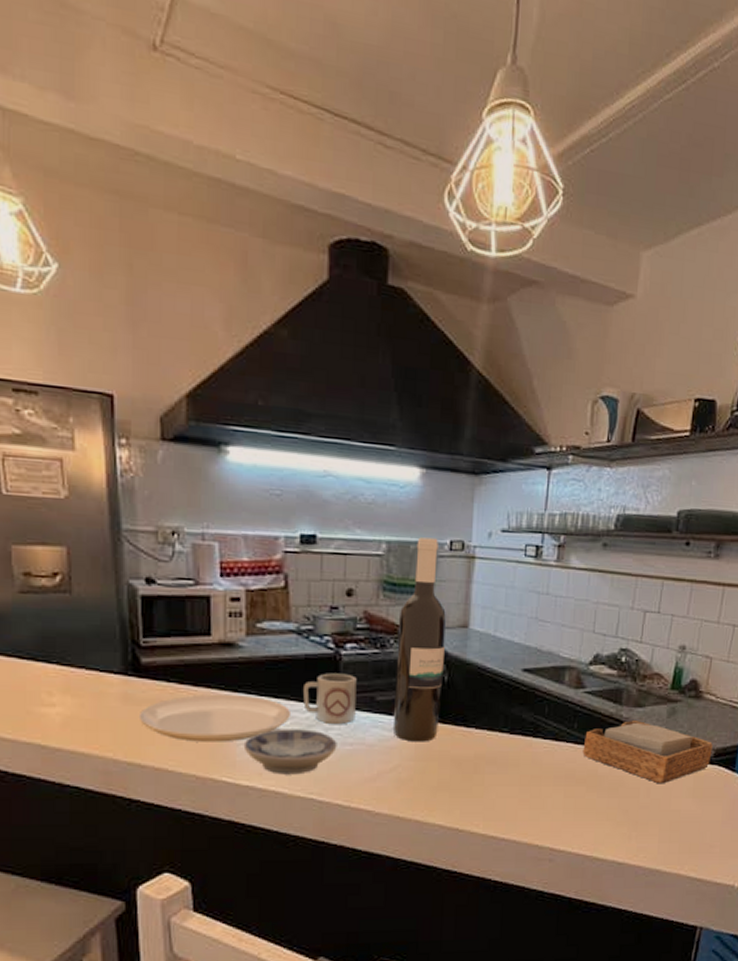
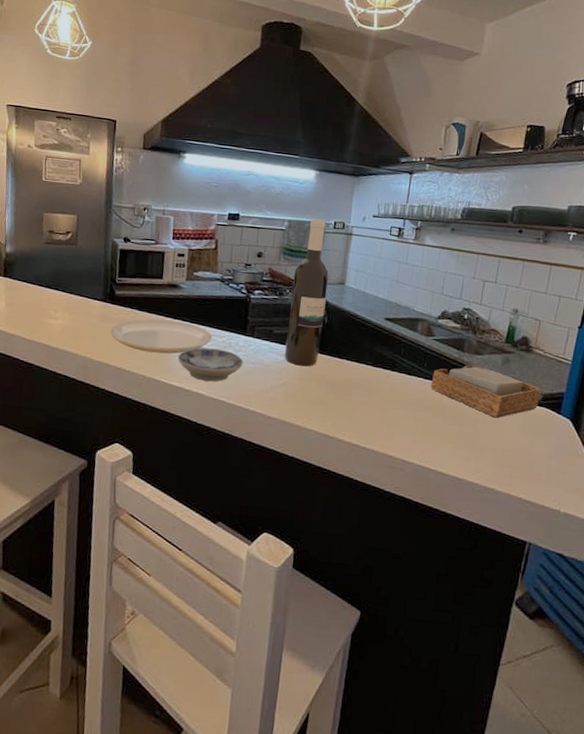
cup: present [303,673,357,725] -> none [221,310,261,349]

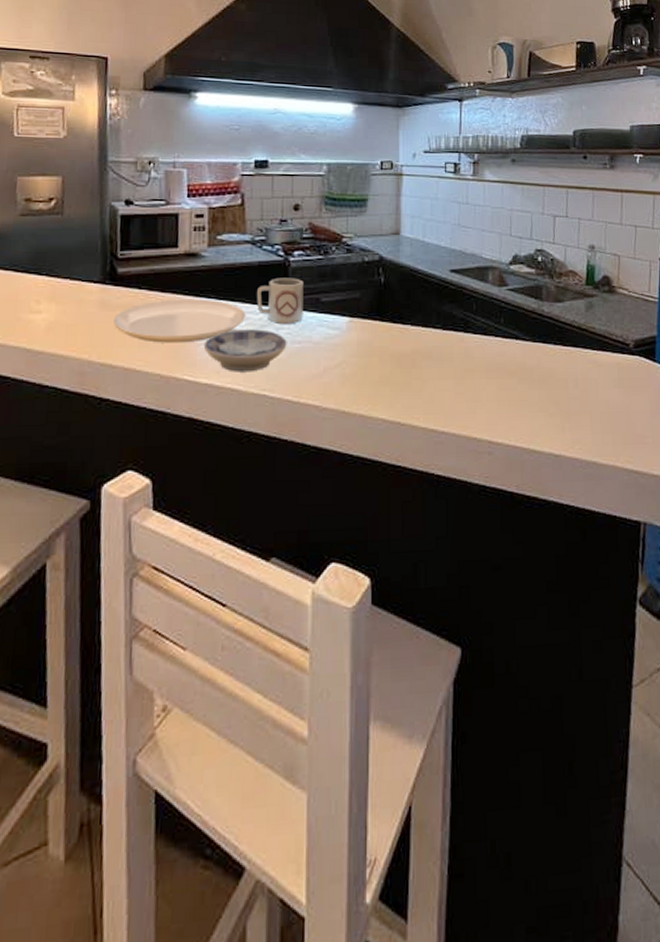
cup: none [221,310,261,349] -> present [257,277,304,325]
wine bottle: present [284,218,330,367] -> none [336,159,381,339]
napkin holder: present [431,364,541,418] -> none [511,315,632,375]

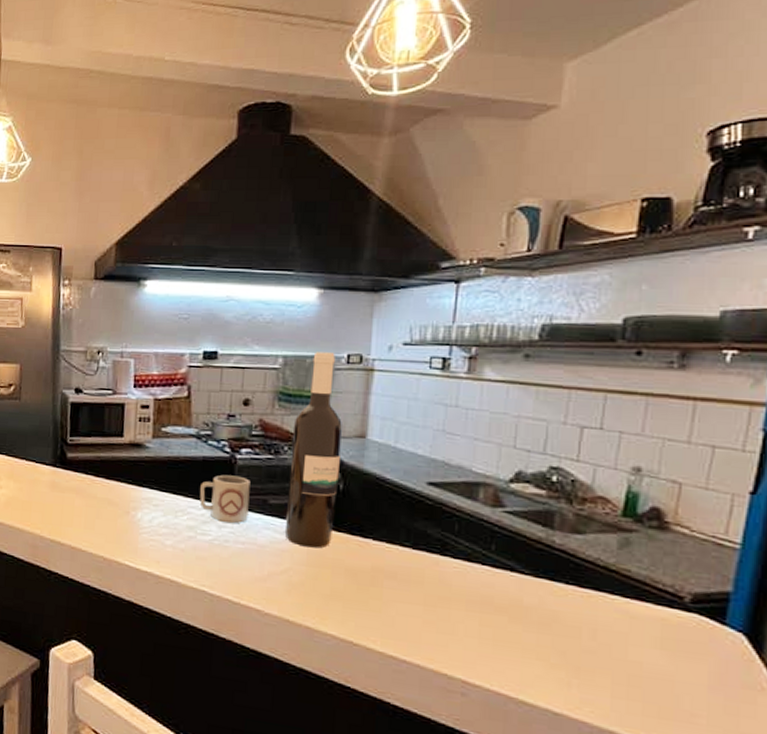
plate: present [112,298,247,343] -> none [61,486,189,530]
bowl: present [203,329,287,372] -> none [144,523,230,567]
wine bottle: none [336,159,381,339] -> present [284,352,344,549]

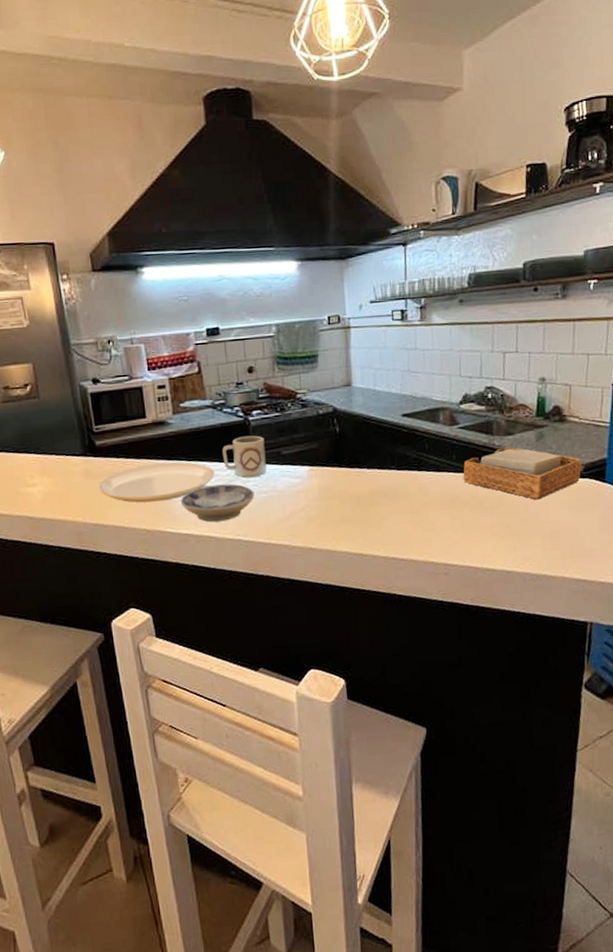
plate: none [61,486,189,530] -> present [98,461,215,503]
bowl: none [144,523,230,567] -> present [180,483,255,522]
wine bottle: present [284,352,344,549] -> none [293,316,336,485]
napkin holder: none [503,548,688,627] -> present [463,447,582,500]

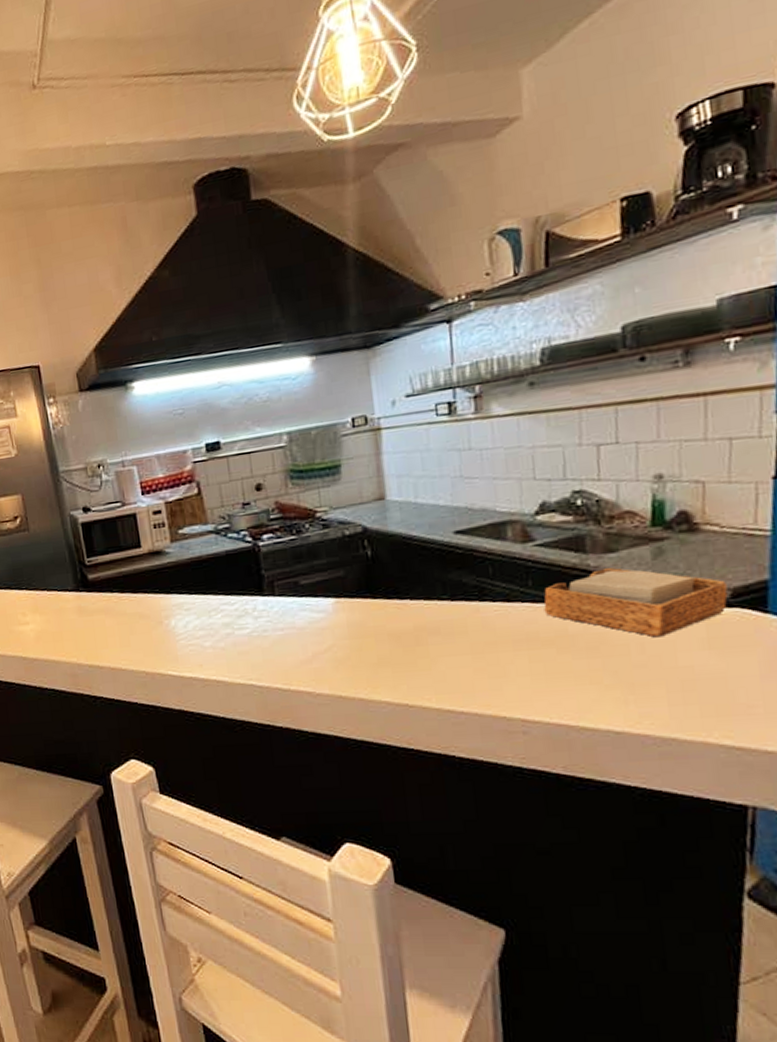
plate: present [98,461,215,503] -> none [92,595,222,642]
bowl: present [180,483,255,522] -> none [182,619,269,664]
cup: present [222,435,267,478] -> none [228,563,283,613]

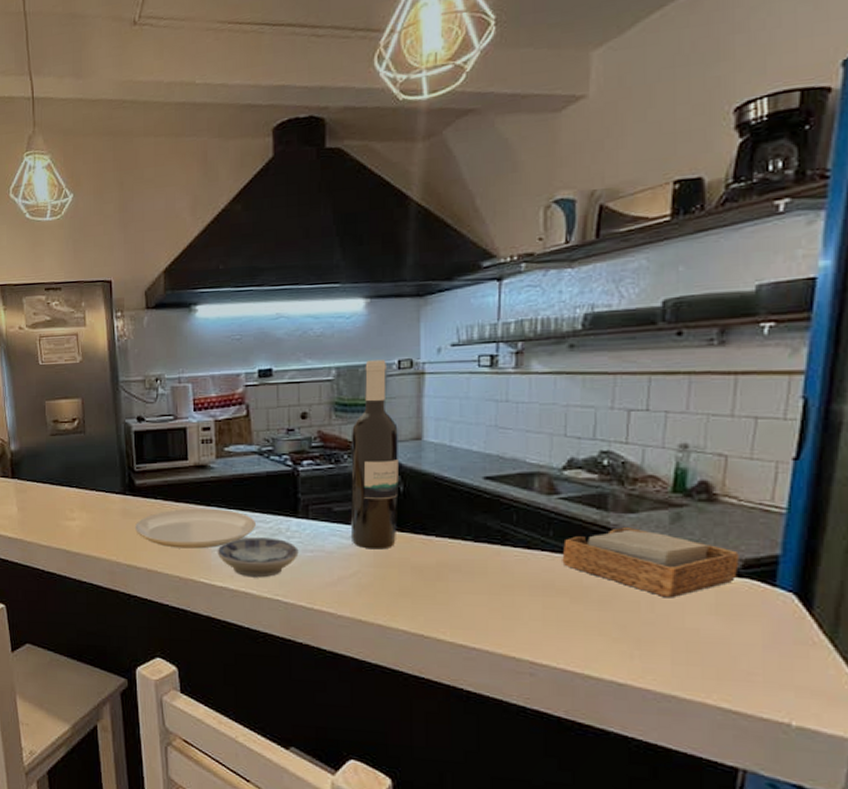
plate: none [92,595,222,642] -> present [134,508,257,549]
bowl: none [182,619,269,664] -> present [217,537,299,578]
wine bottle: none [310,419,370,621] -> present [350,360,399,550]

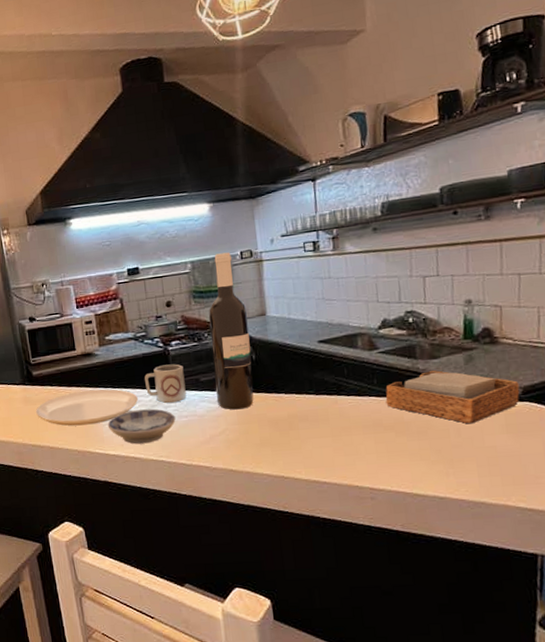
cup: none [266,487,314,534] -> present [144,364,187,404]

